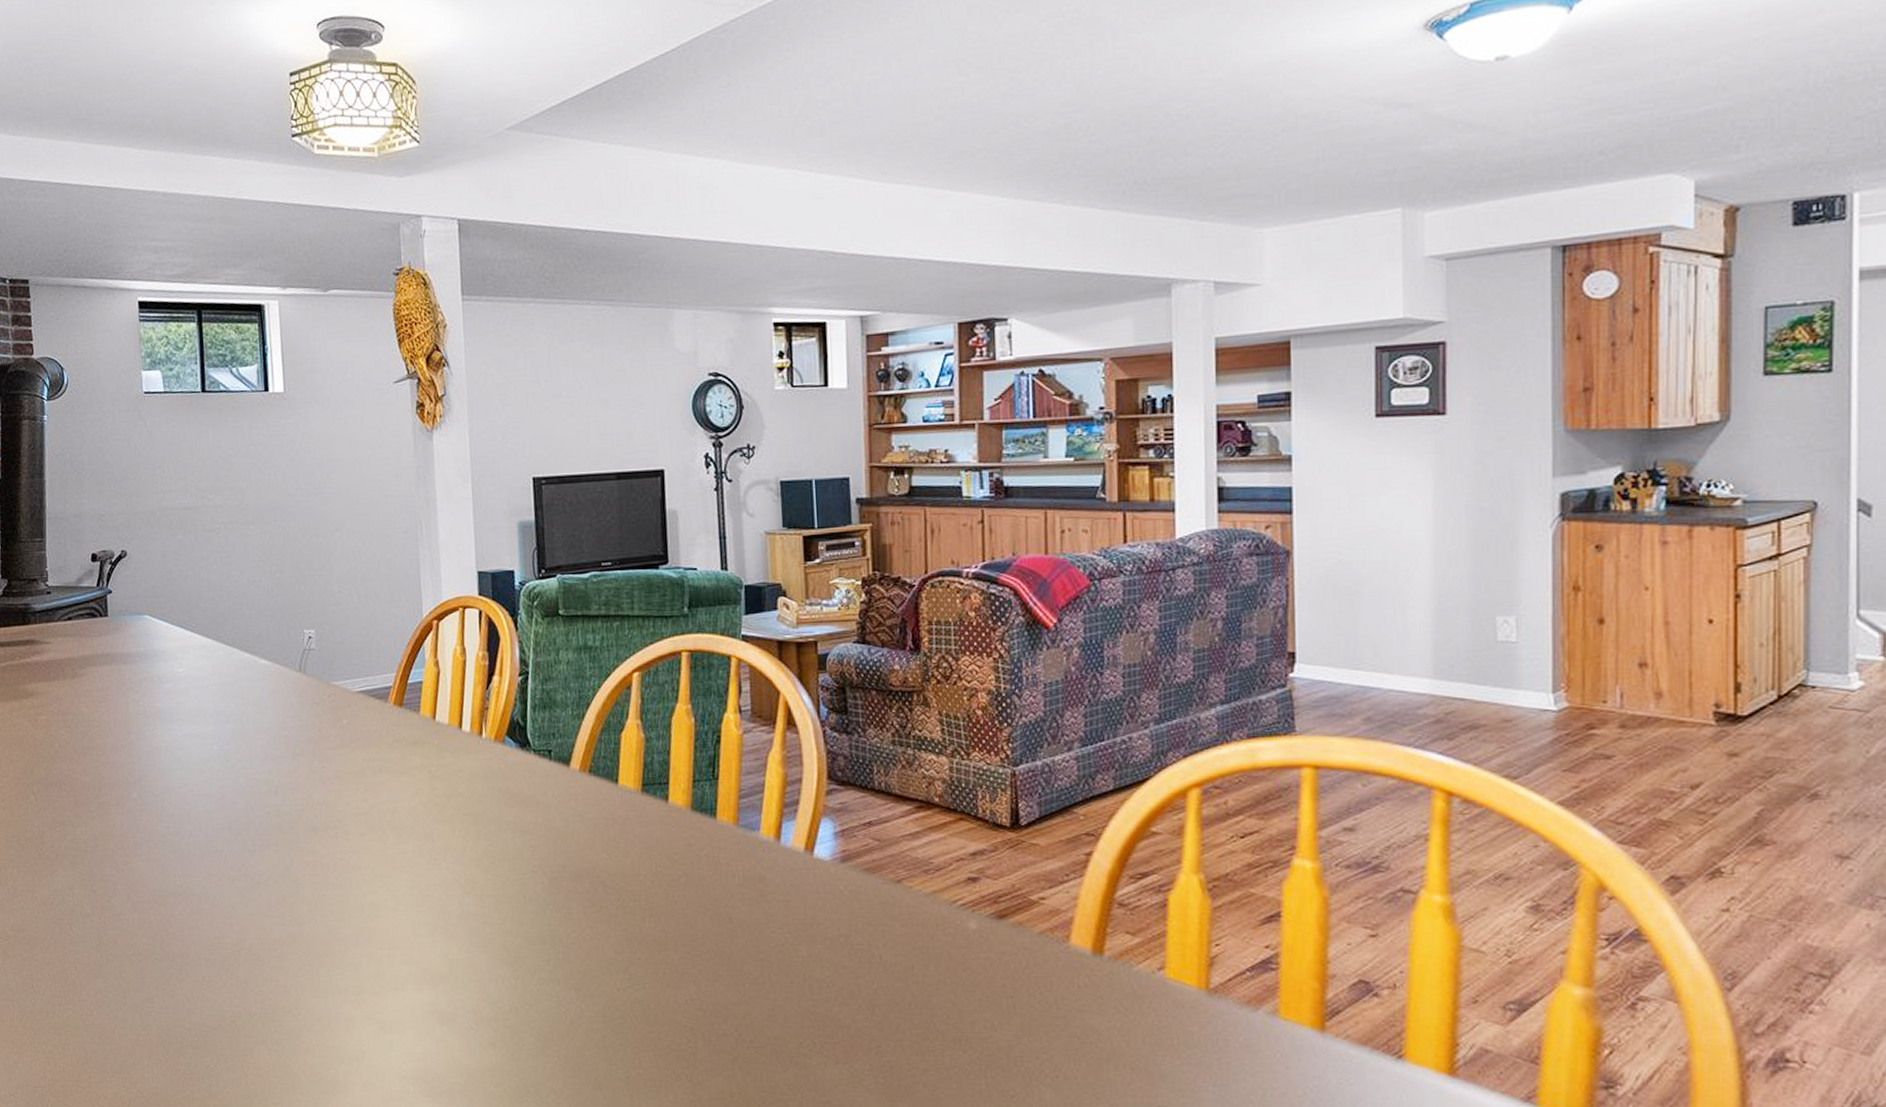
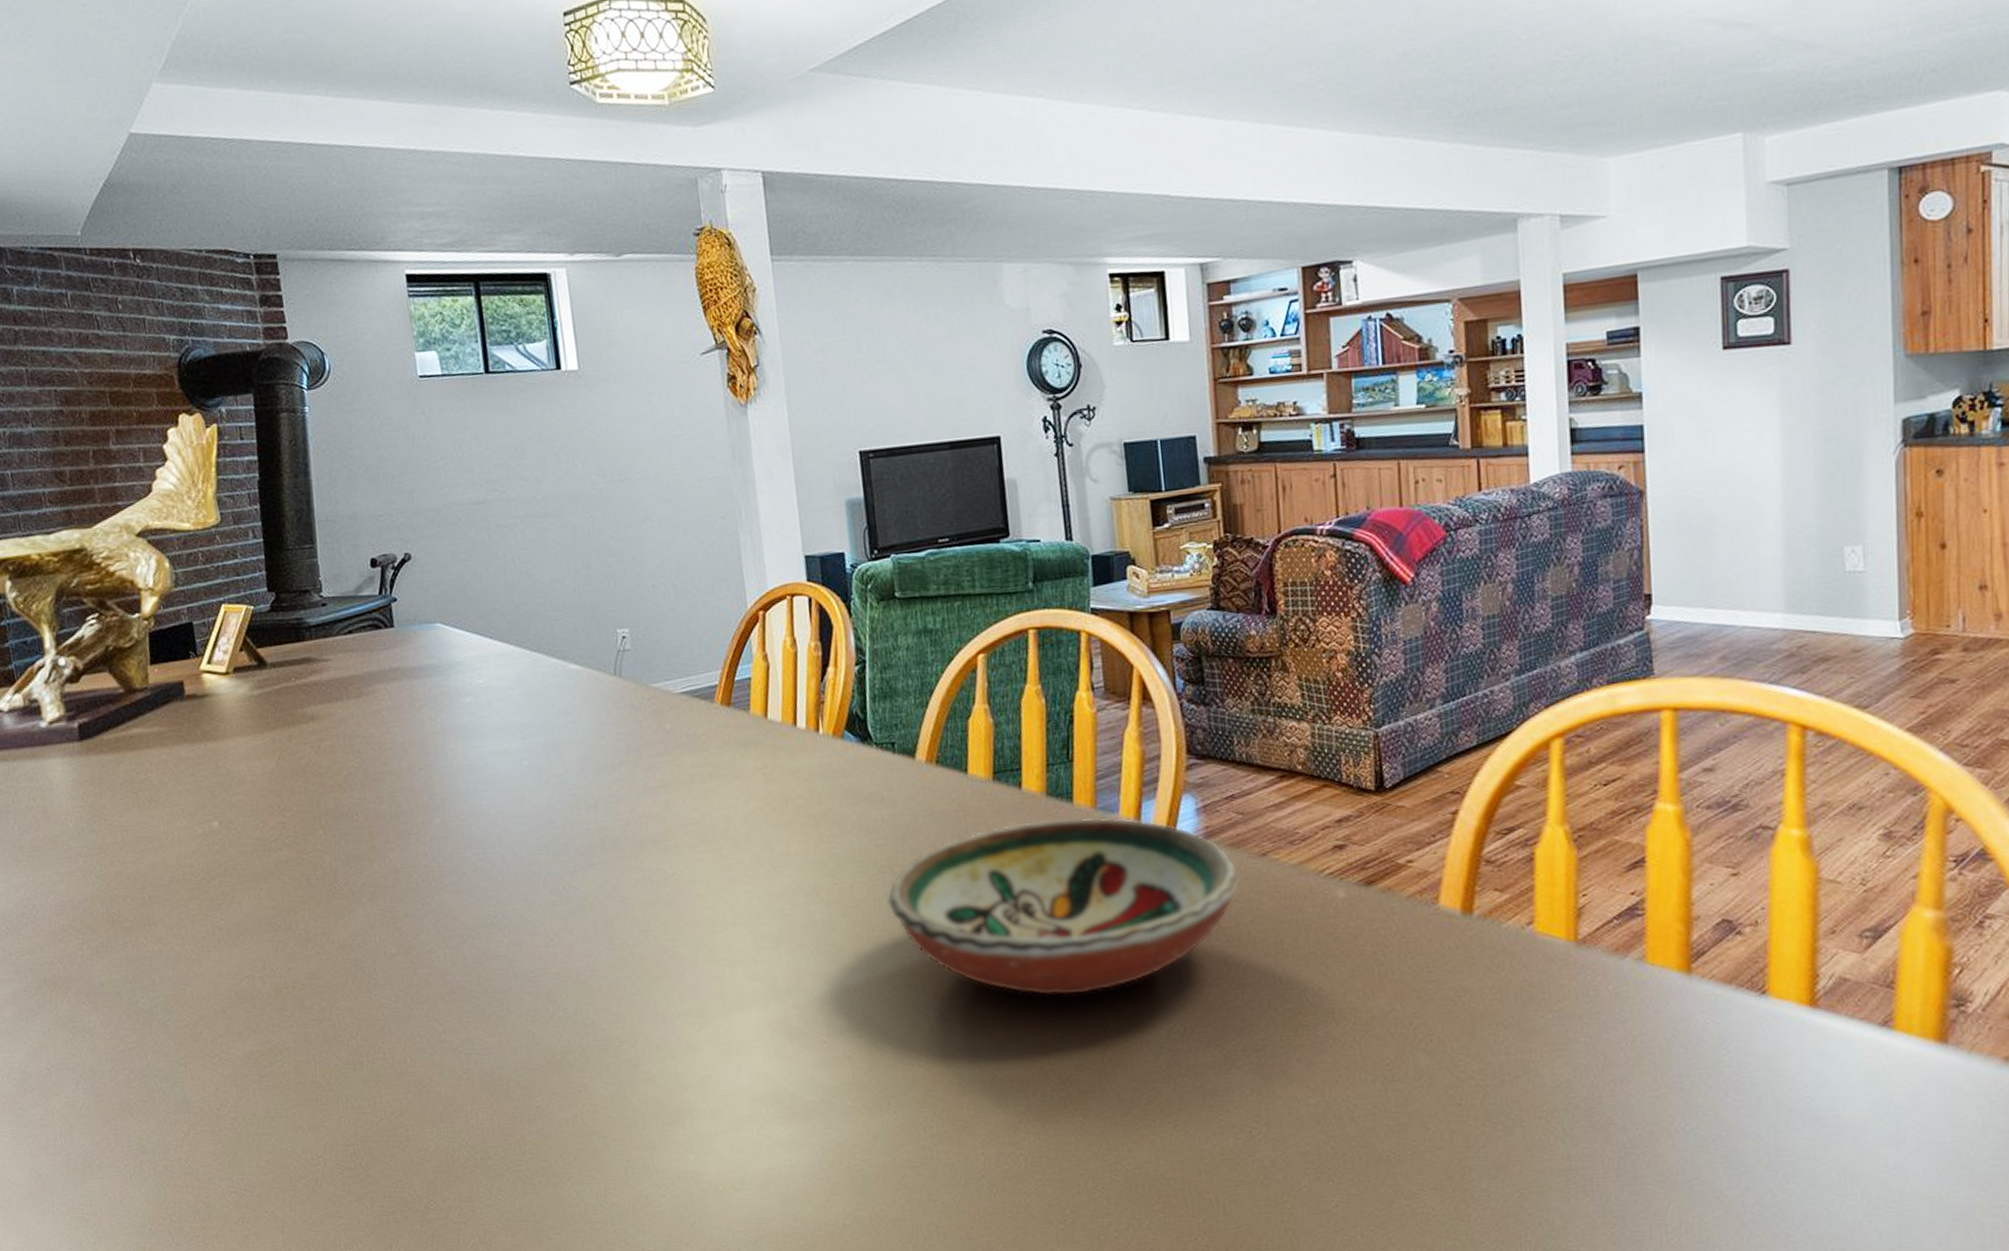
decorative bowl: none [536,832,875,1004] -> present [887,817,1241,996]

